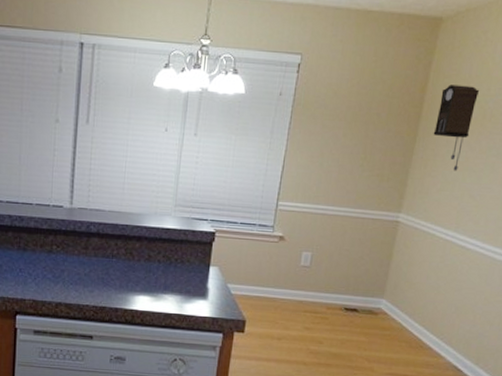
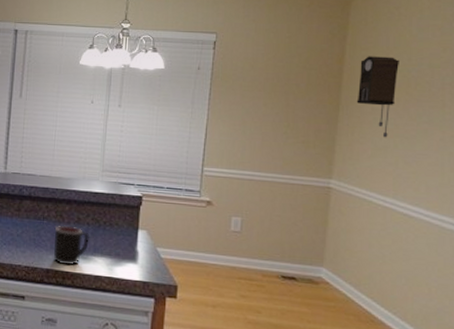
mug: none [122,264,160,303] -> present [53,226,89,265]

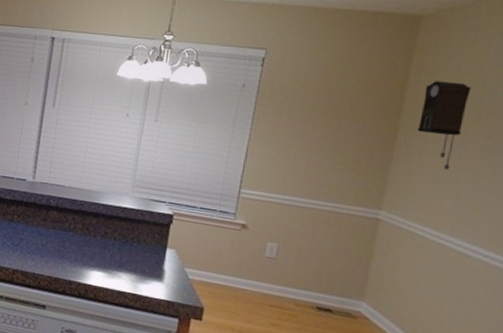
mug: present [53,226,89,265] -> none [76,238,115,279]

